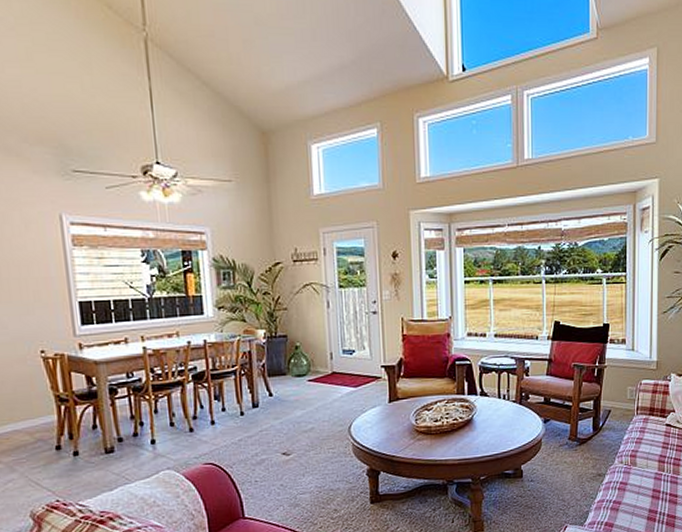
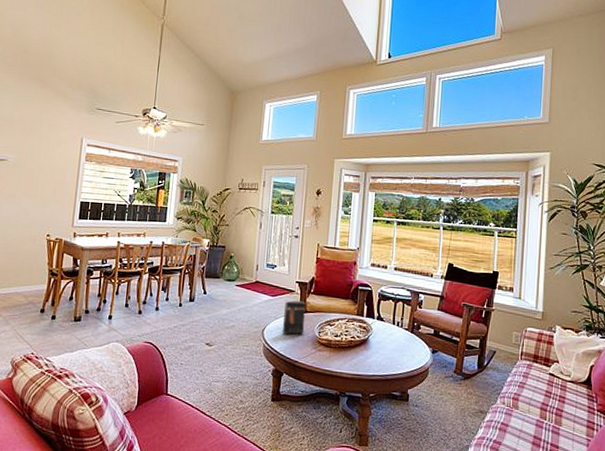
book: none [371,386,399,428] -> present [282,300,306,335]

